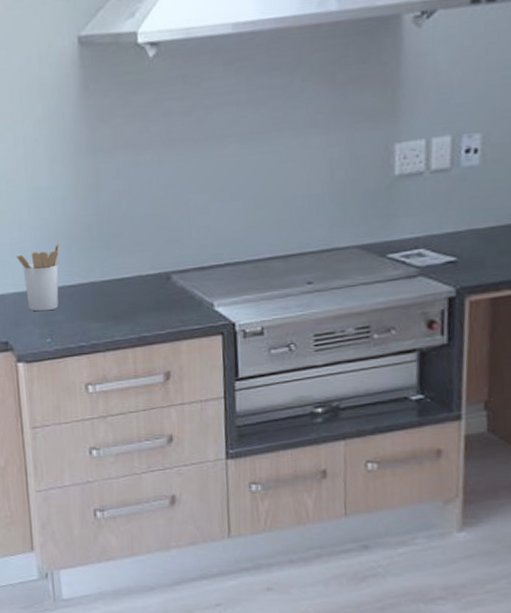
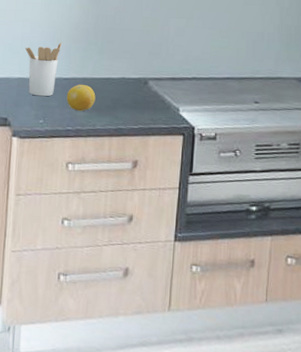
fruit: none [74,289,110,323] -> present [66,84,96,111]

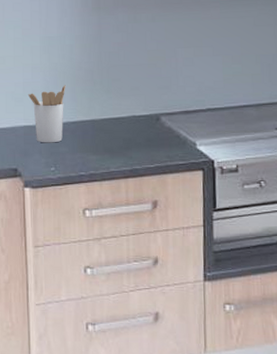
fruit: present [66,84,96,111] -> none [76,126,107,155]

